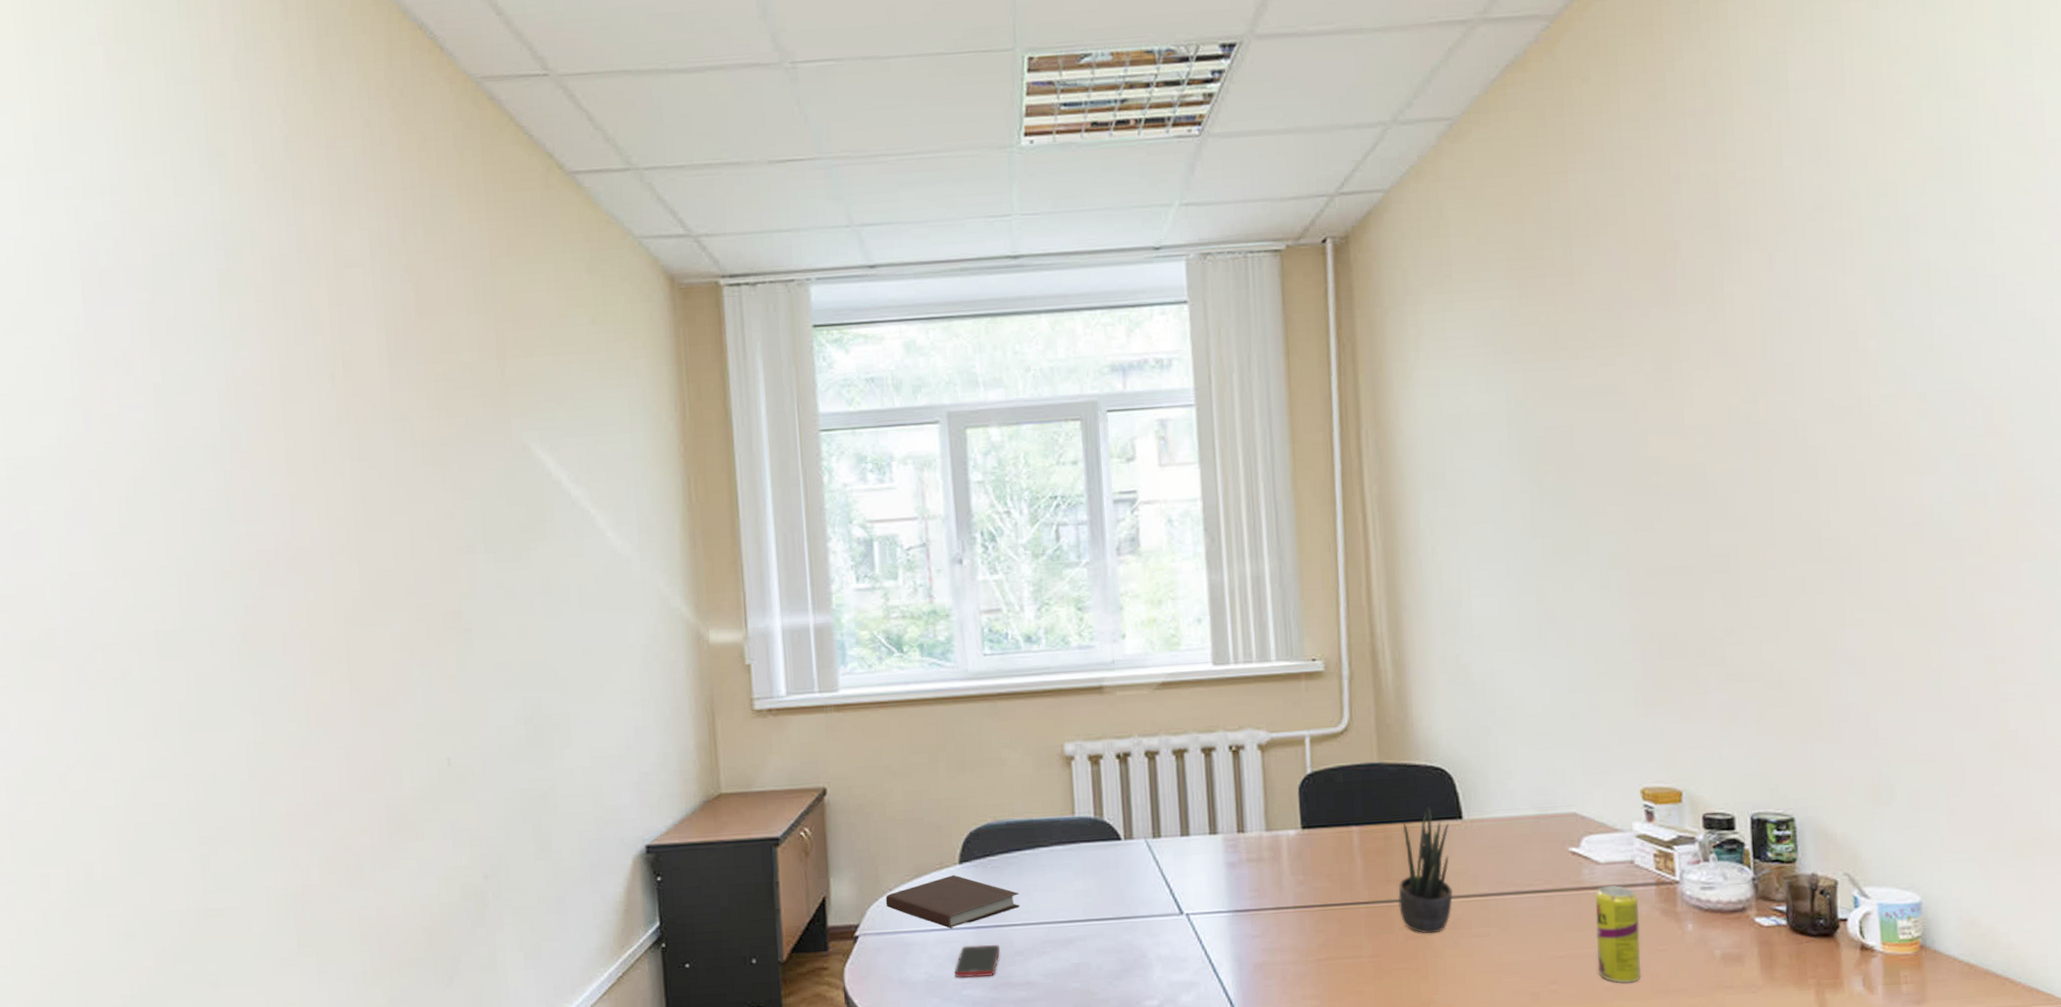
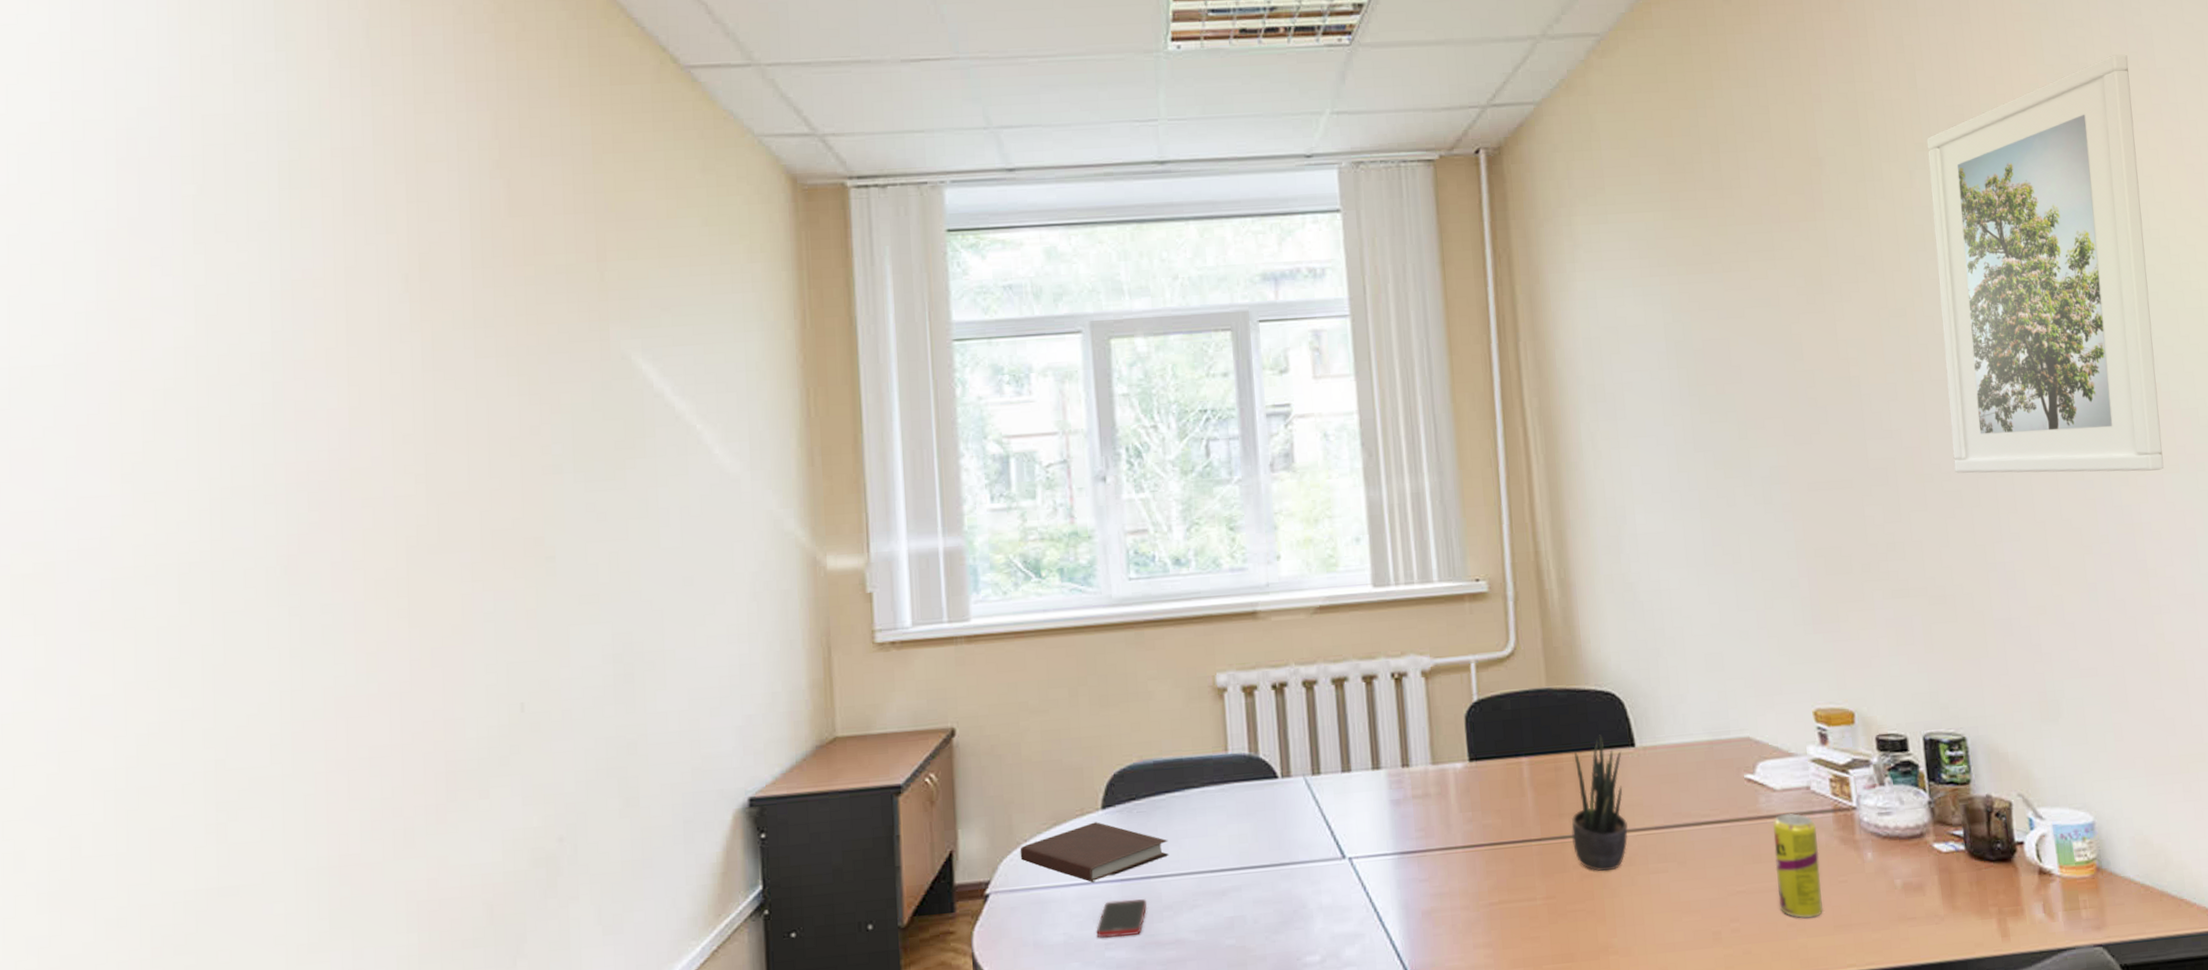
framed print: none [1790,125,2021,560] -> present [1926,54,2164,474]

